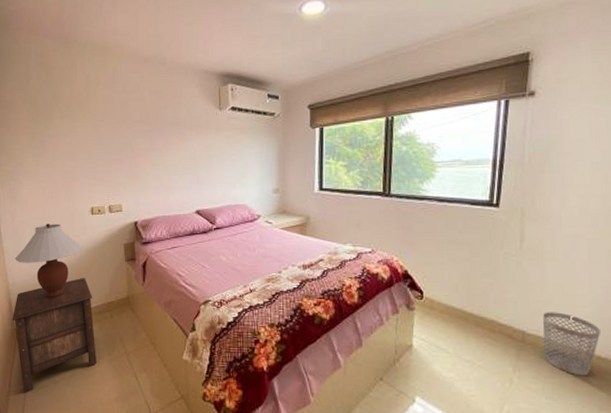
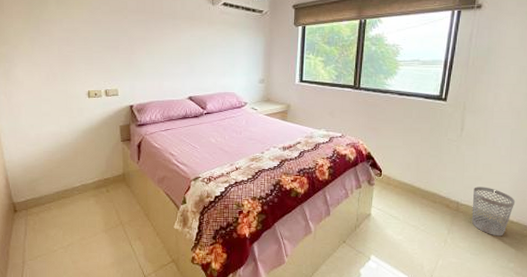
nightstand: present [12,277,97,394] -> none [9,155,93,262]
table lamp: present [14,224,84,298] -> none [10,105,80,174]

